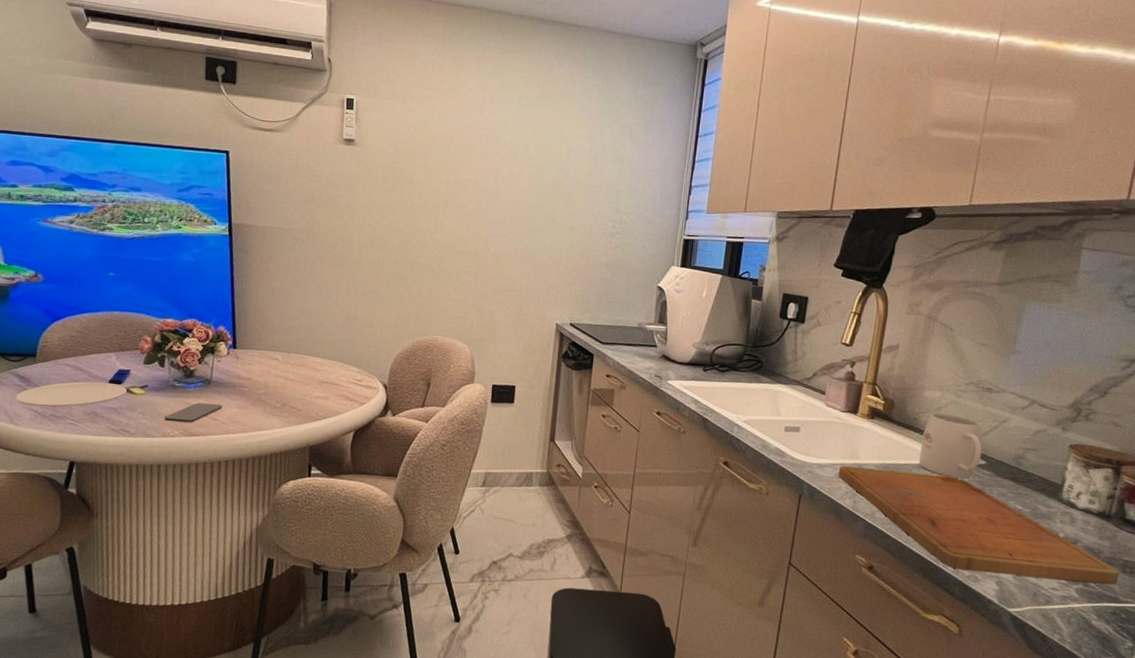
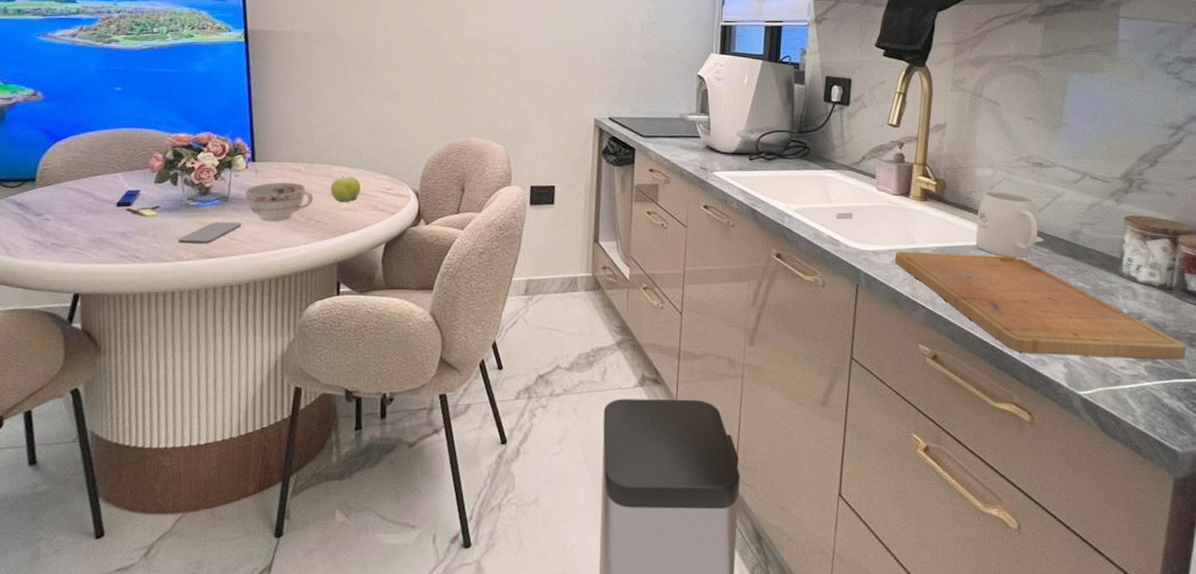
plate: present [16,381,128,408] -> none [13,205,137,236]
teacup: none [226,369,290,406] -> present [245,182,314,223]
fruit: none [305,366,333,392] -> present [330,175,361,203]

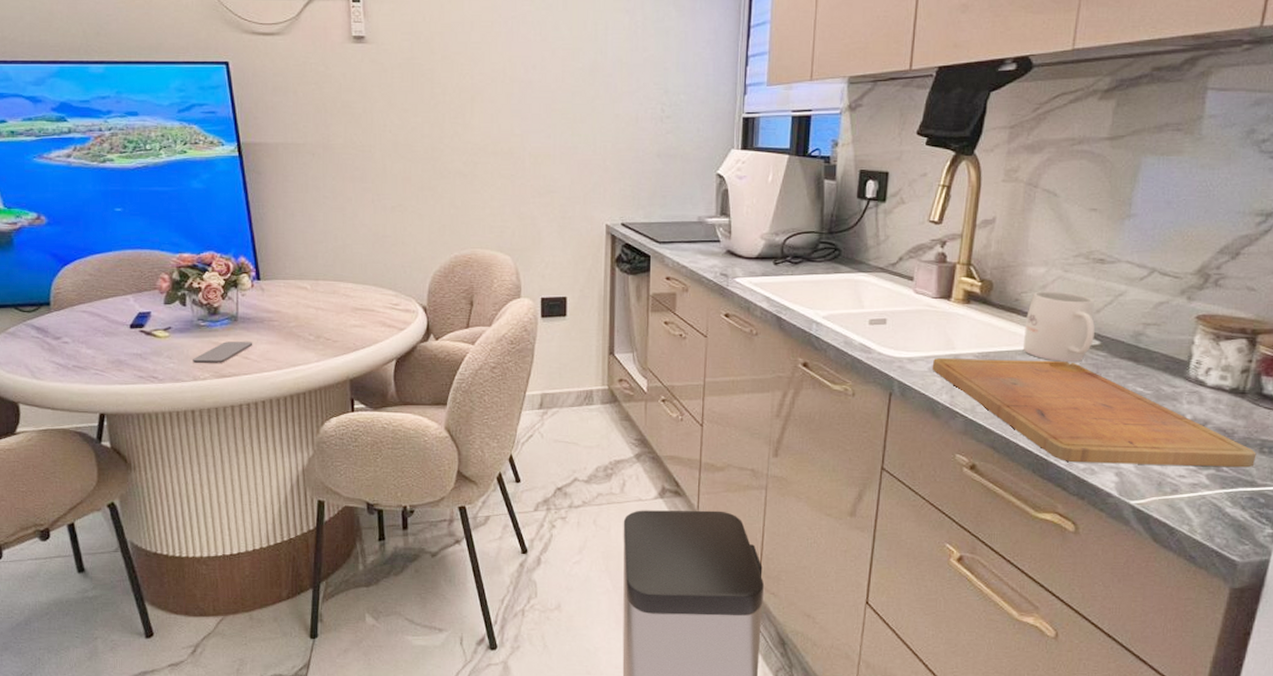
teacup: present [245,182,314,223] -> none [253,300,322,341]
fruit: present [330,175,361,203] -> none [337,292,368,320]

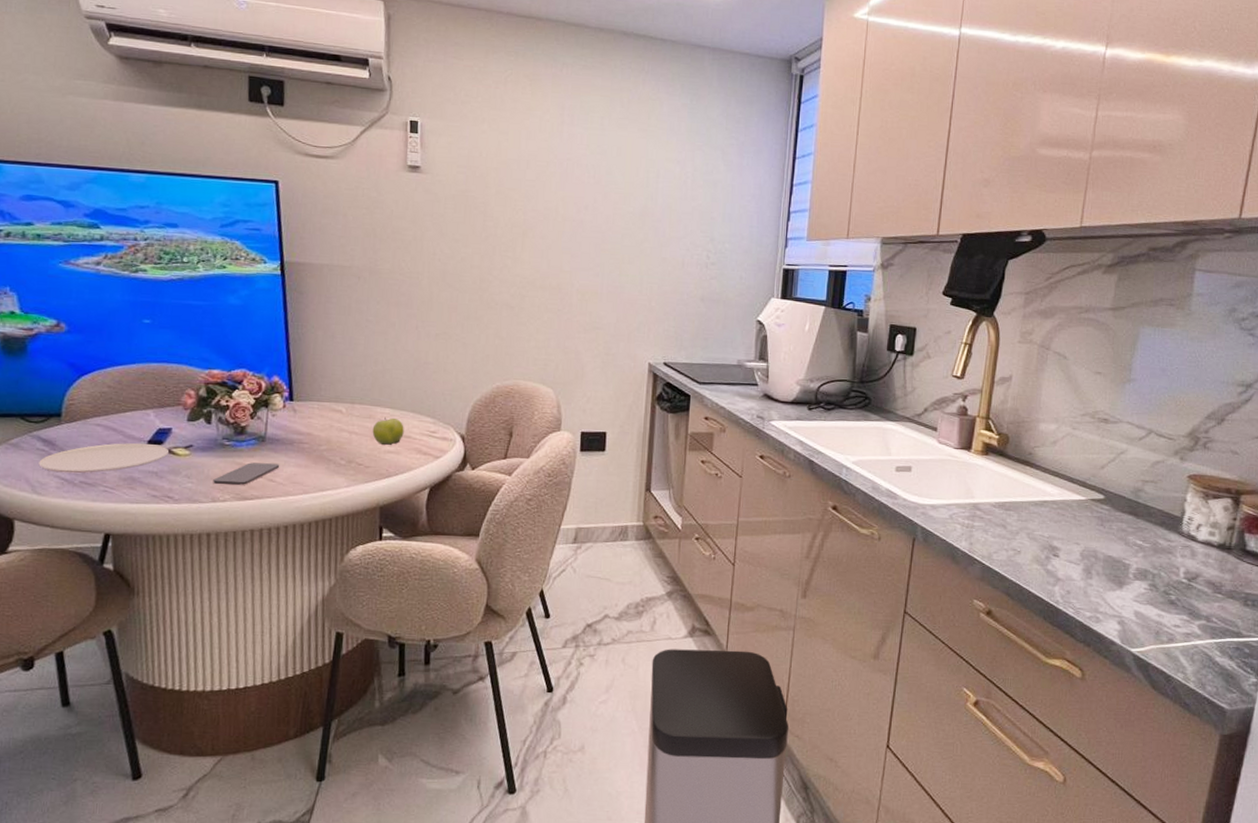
plate: none [35,327,151,358] -> present [38,442,170,474]
fruit: none [337,292,368,320] -> present [372,417,404,446]
cutting board: present [932,358,1257,468] -> none [952,506,1242,619]
mug: present [1022,291,1095,362] -> none [1035,446,1100,514]

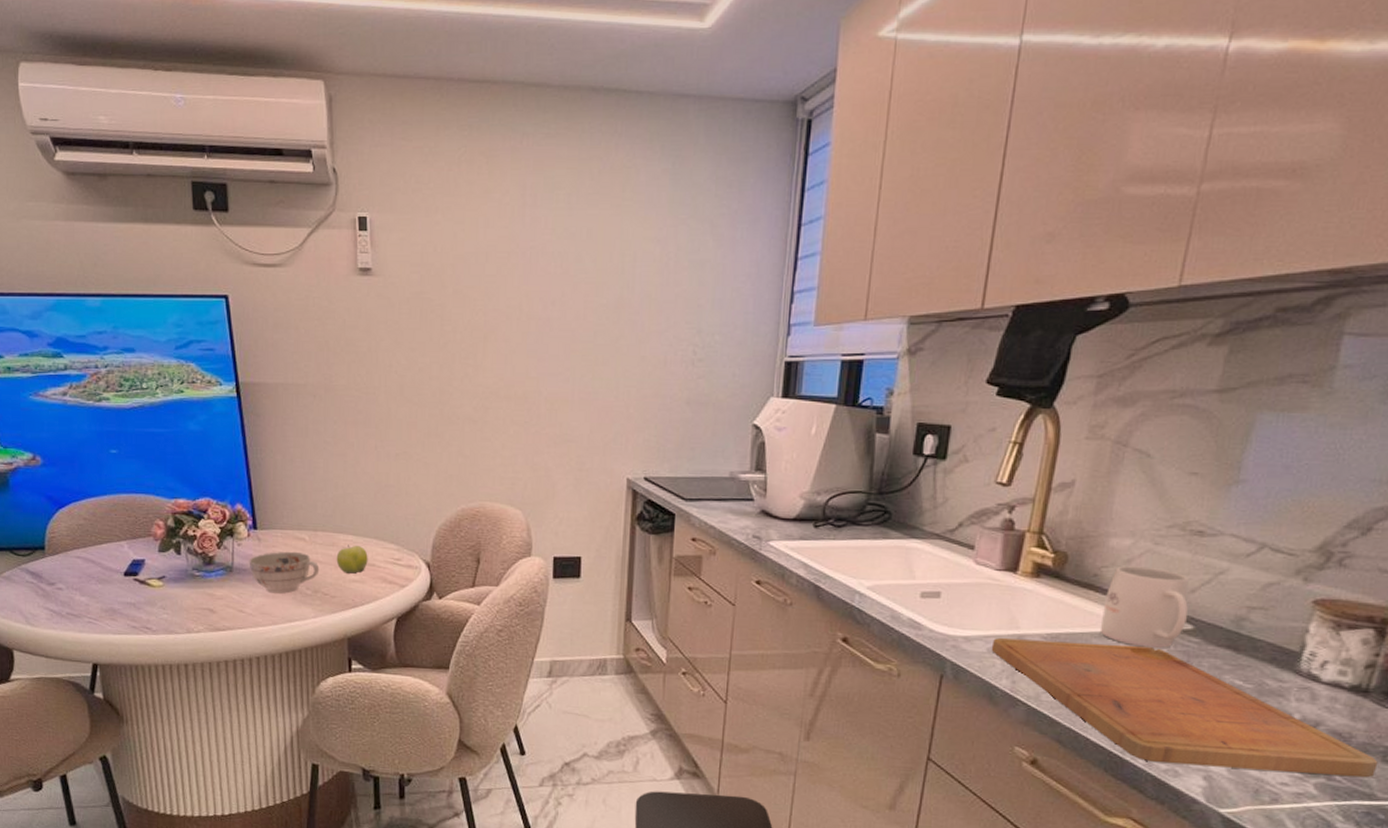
plate: present [38,442,170,474] -> none [29,574,145,605]
smartphone: present [213,462,280,486] -> none [187,593,249,617]
teacup: none [282,422,355,465] -> present [249,551,320,595]
cutting board: none [952,506,1242,619] -> present [991,638,1378,778]
mug: none [1035,446,1100,514] -> present [1099,565,1189,648]

